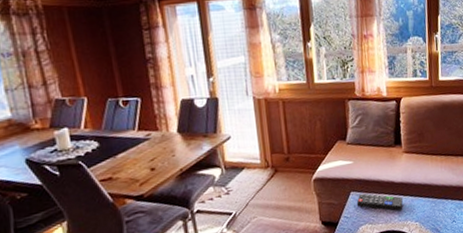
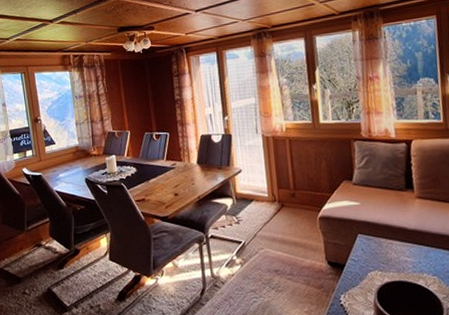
remote control: present [356,193,403,212] -> none [364,237,418,262]

